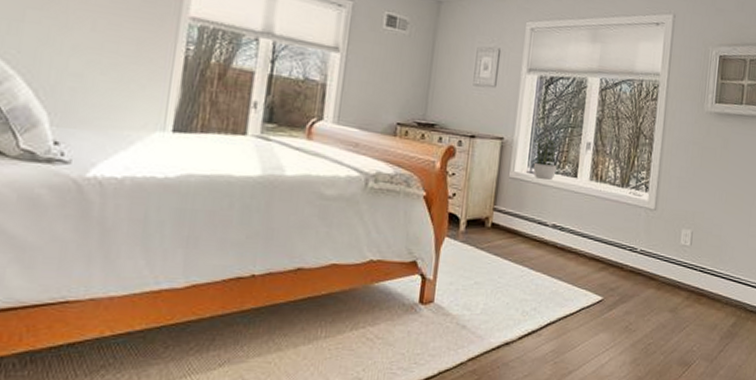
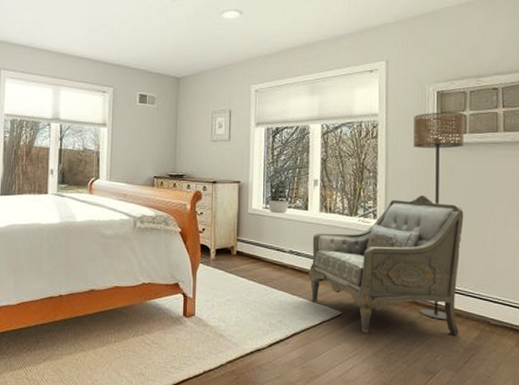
armchair: none [570,167,733,322] -> present [308,194,464,335]
floor lamp: none [682,78,742,306] -> present [413,112,464,320]

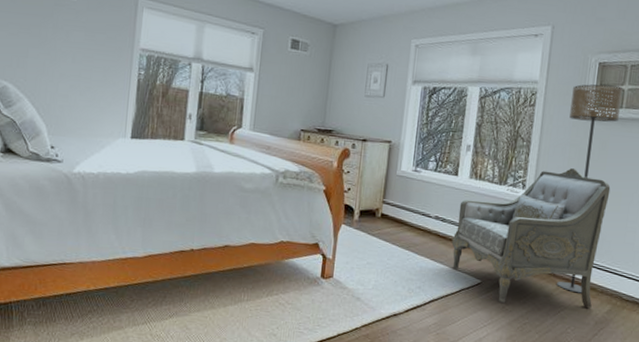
potted plant: present [267,176,289,214] -> none [418,139,441,179]

